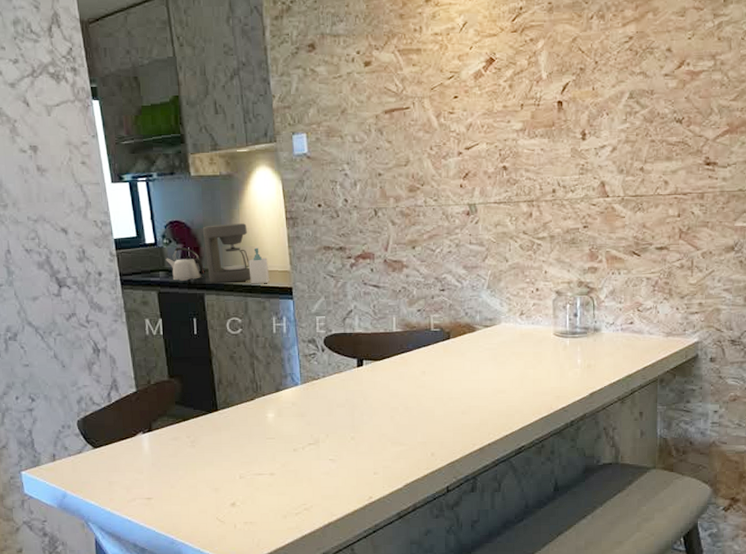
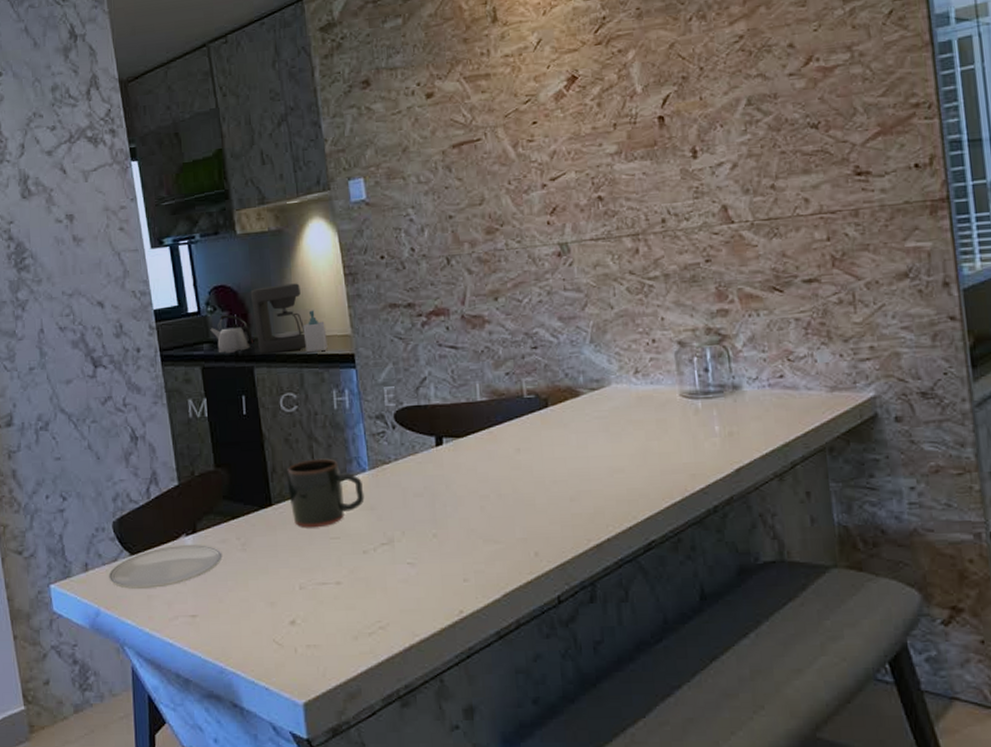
plate: none [74,440,174,476] -> present [108,543,223,589]
mug: none [231,373,296,429] -> present [287,458,365,527]

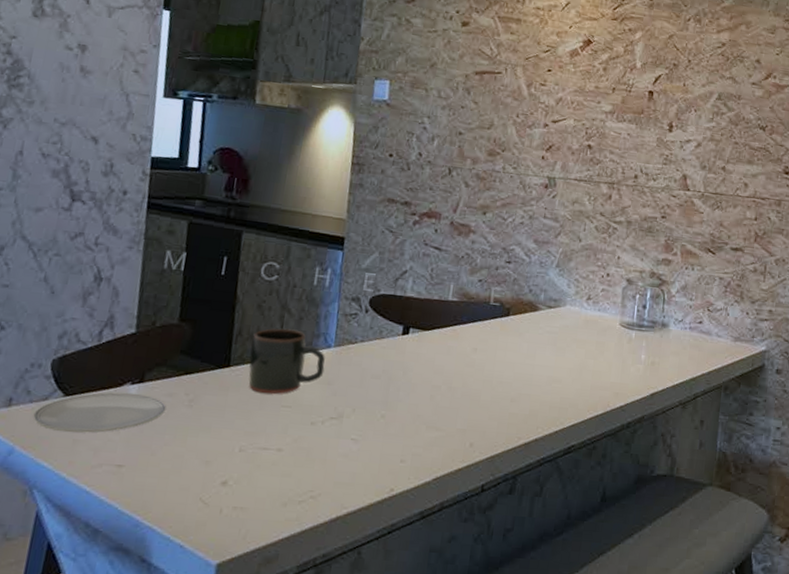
kettle: present [210,315,253,354] -> none [206,176,249,215]
coffee maker: present [250,283,307,355] -> none [251,158,307,224]
soap bottle: present [303,310,328,353] -> none [298,189,323,230]

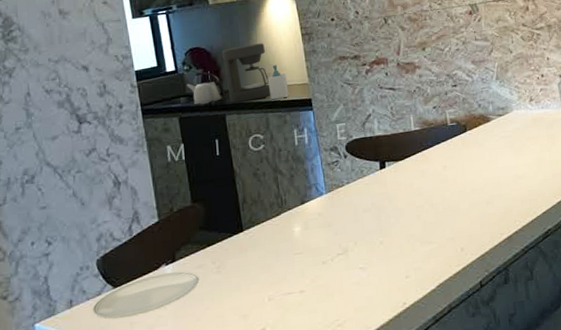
kettle: none [206,176,249,215] -> present [186,72,225,105]
mug: present [248,328,325,394] -> none [256,187,323,247]
coffee maker: none [251,158,307,224] -> present [221,43,271,104]
soap bottle: none [298,189,323,230] -> present [267,64,289,100]

